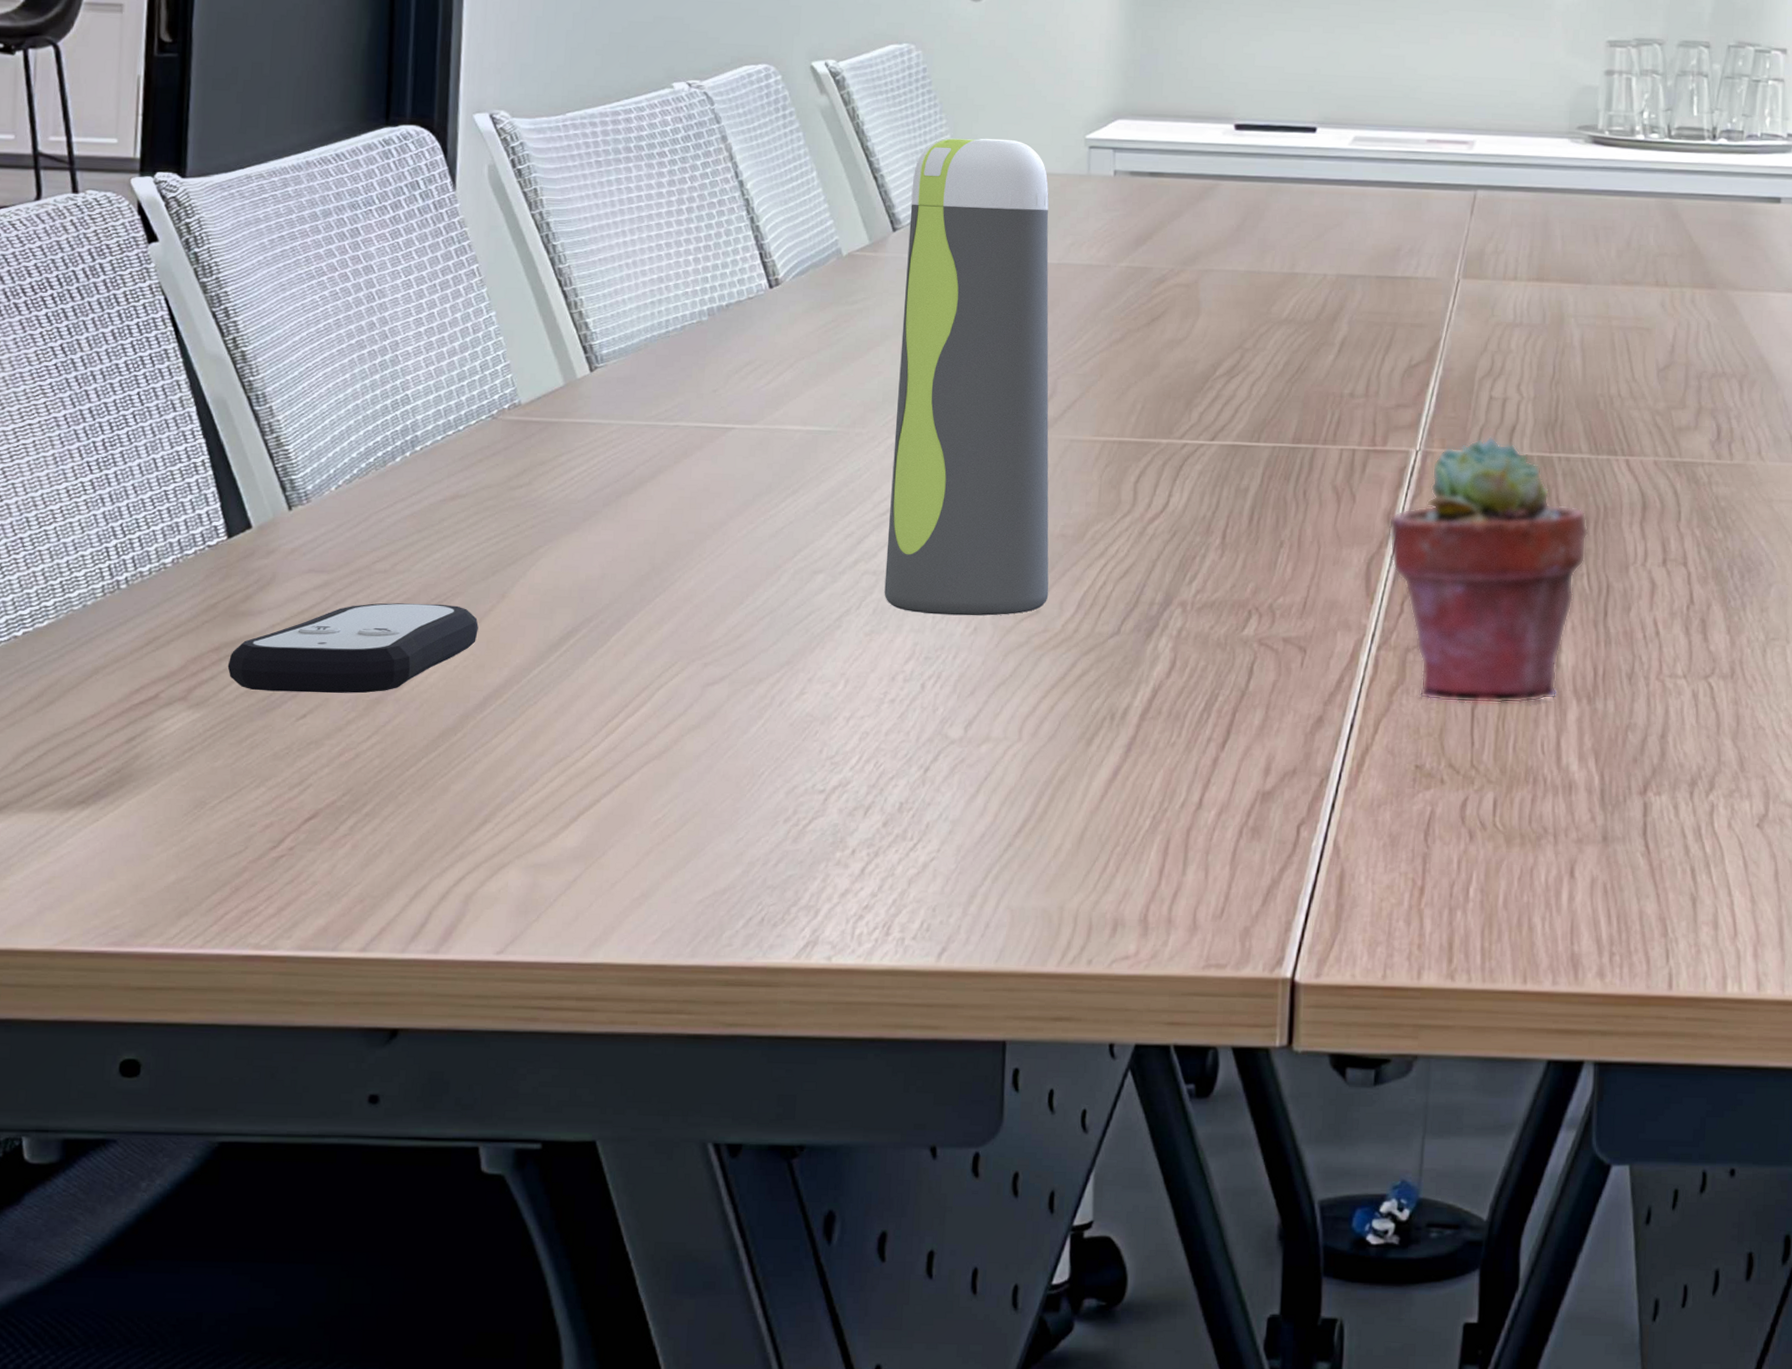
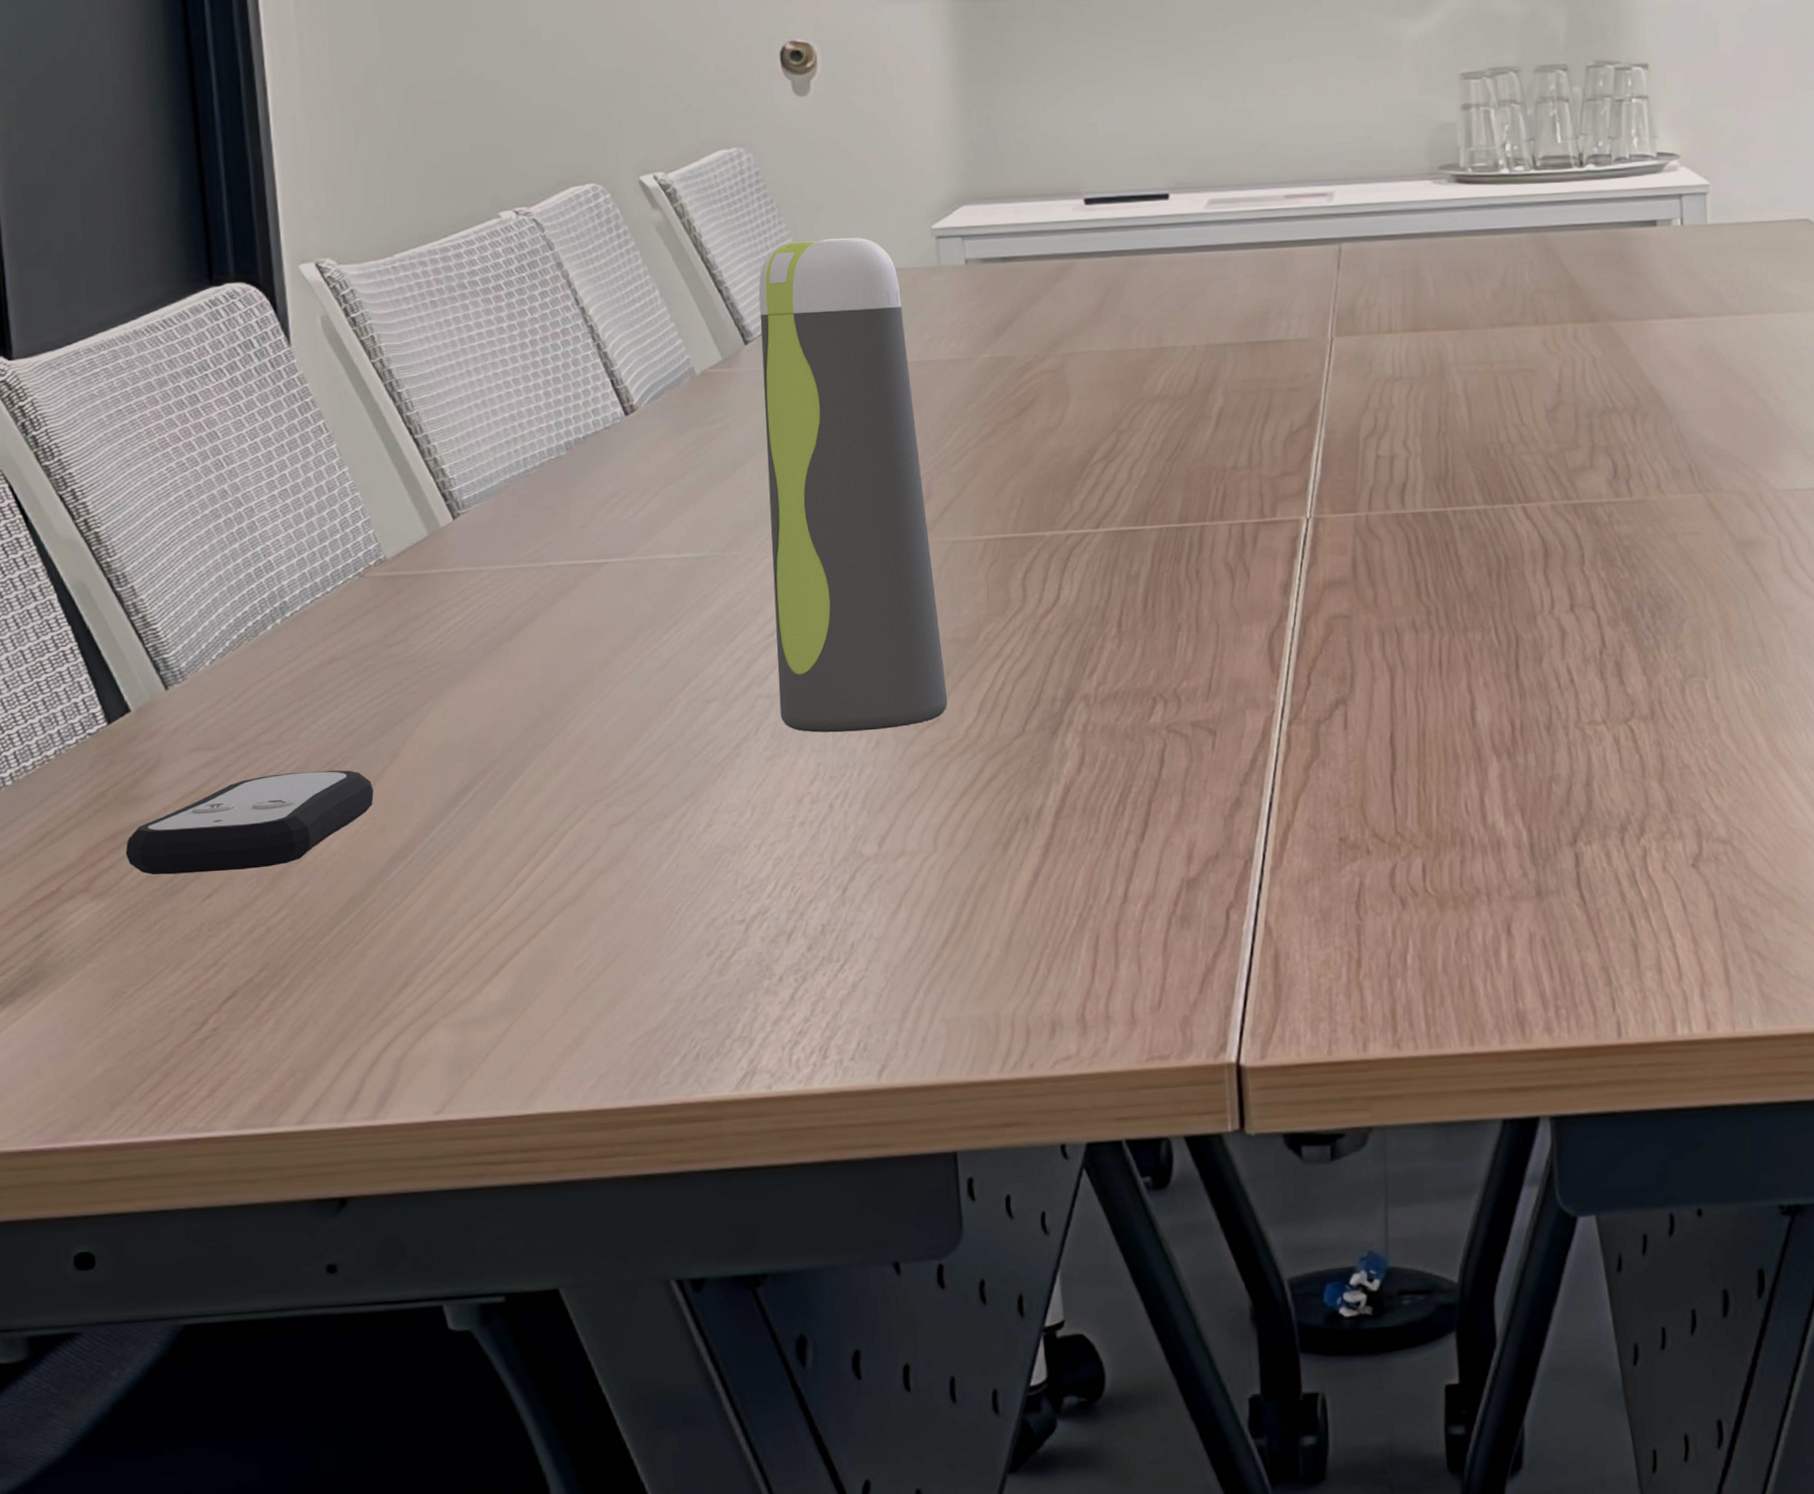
potted succulent: present [1388,436,1589,704] -> none [1286,496,1492,771]

